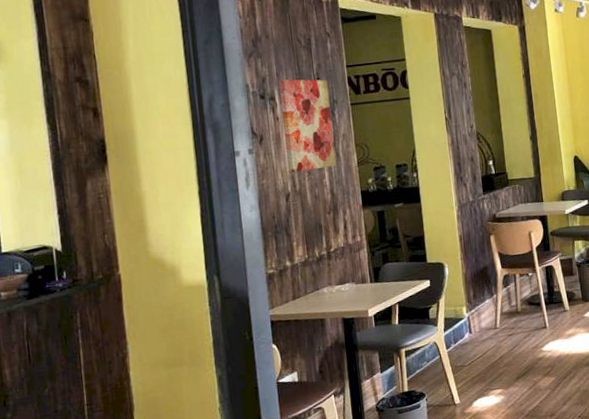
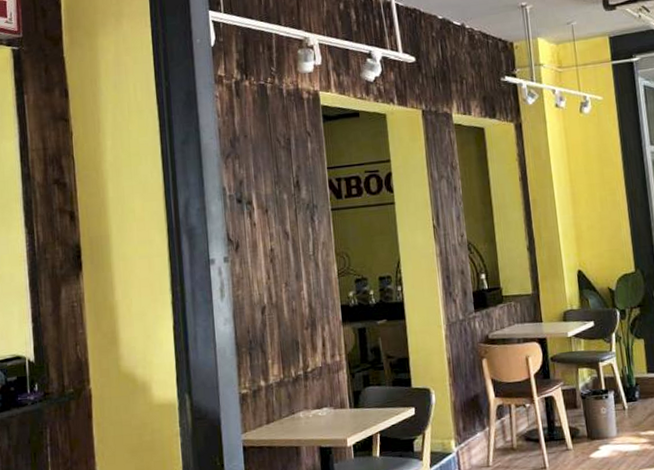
wall art: present [279,79,337,173] -> none [257,181,316,283]

